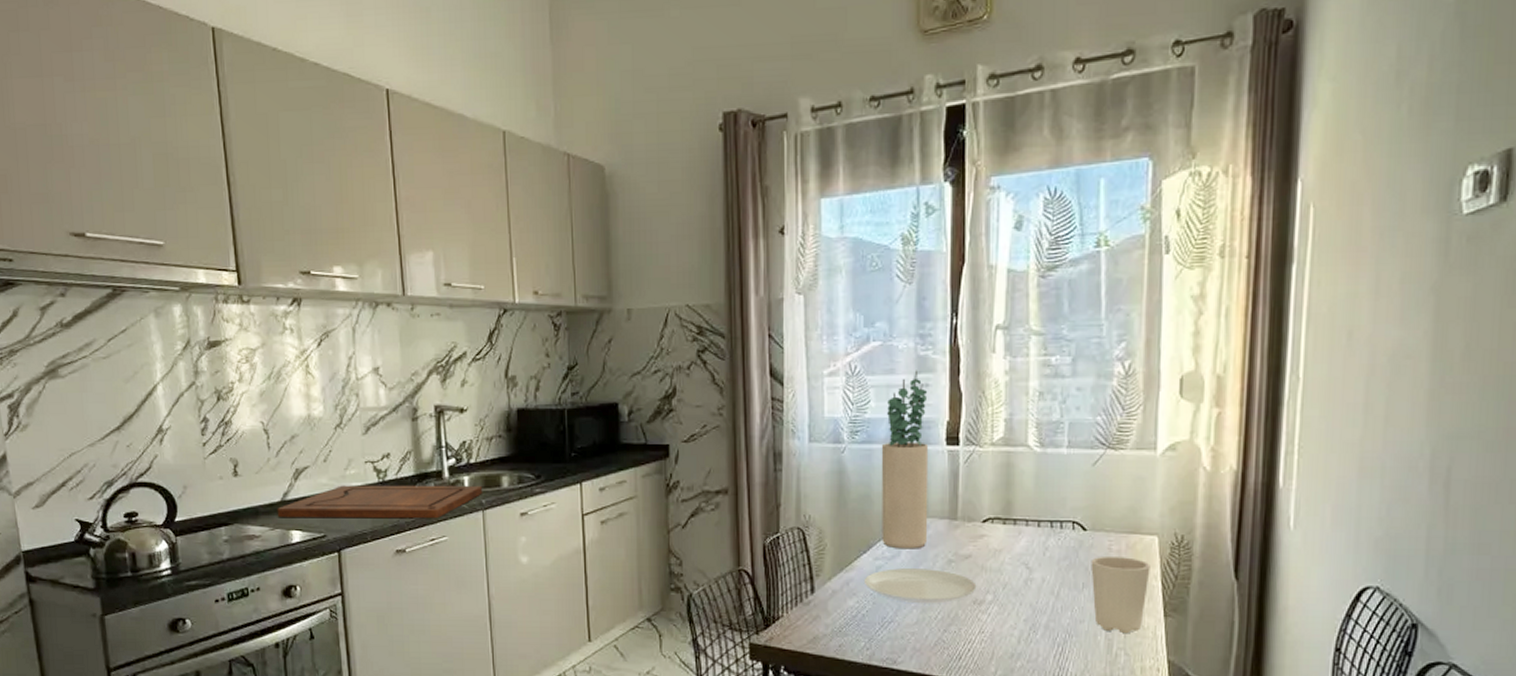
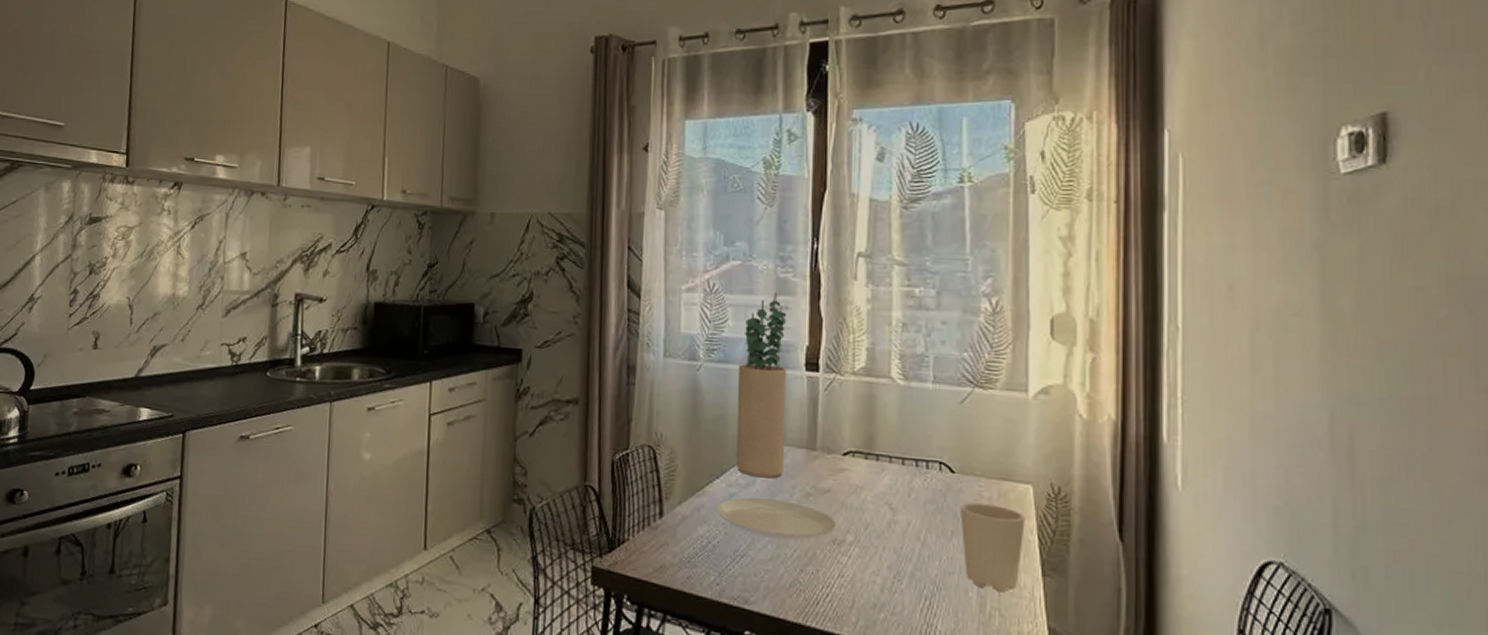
cutting board: present [277,485,483,519] -> none [129,366,333,407]

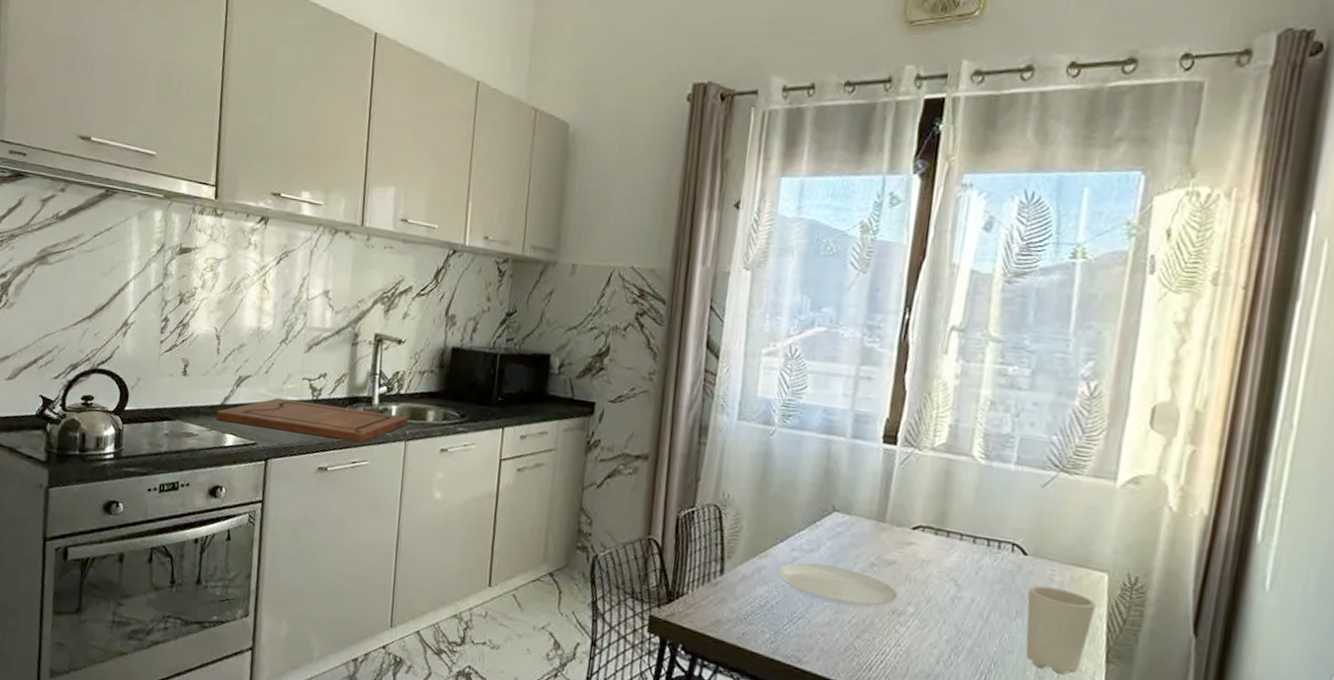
cutting board: none [129,366,333,407] -> present [215,397,409,443]
vase: present [736,292,787,479] -> none [801,361,870,546]

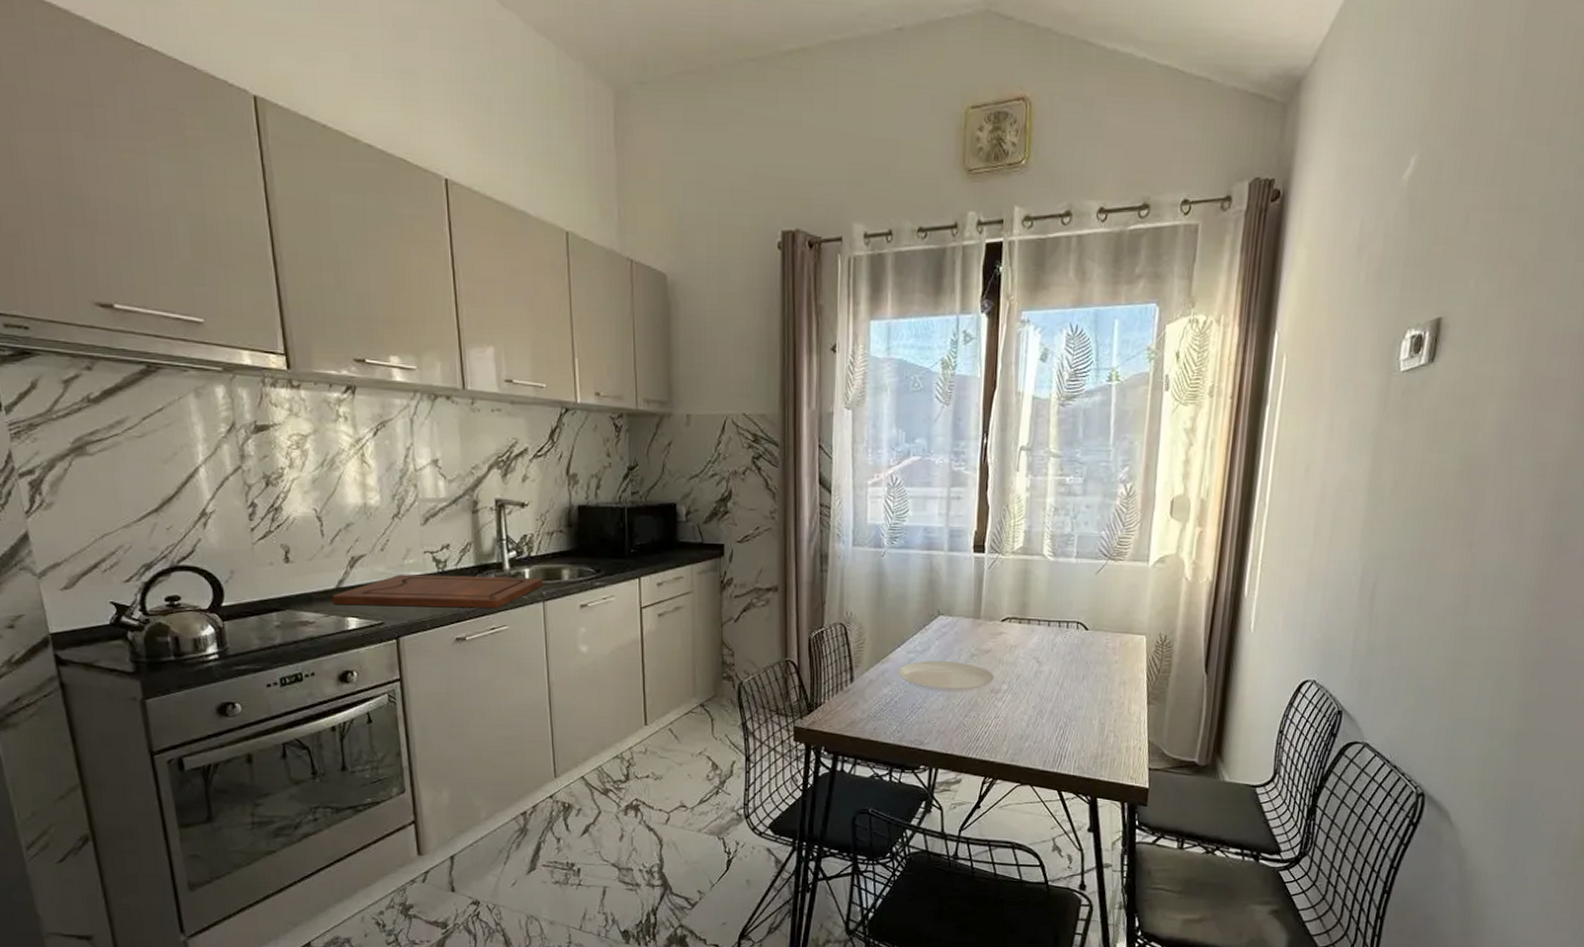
cup: present [1025,585,1096,675] -> none [1090,653,1139,719]

